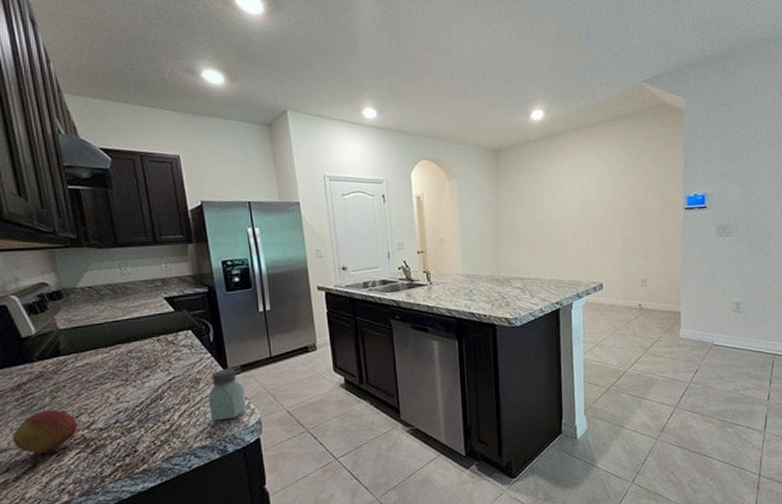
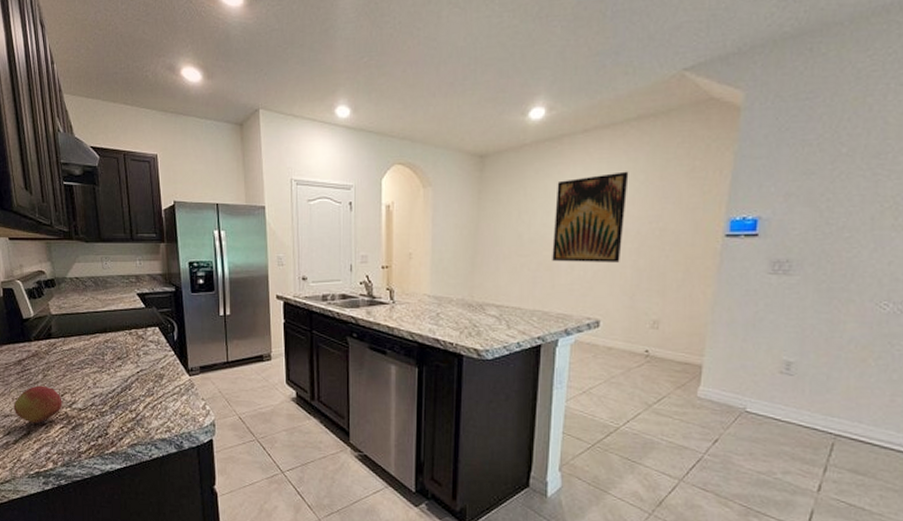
saltshaker: present [208,368,247,422] -> none [169,368,203,418]
wall art: none [558,161,613,238] -> present [552,171,629,262]

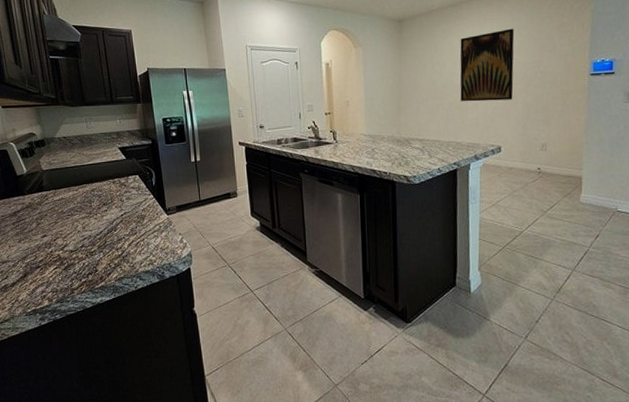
apple: present [13,385,62,423] -> none [10,233,55,267]

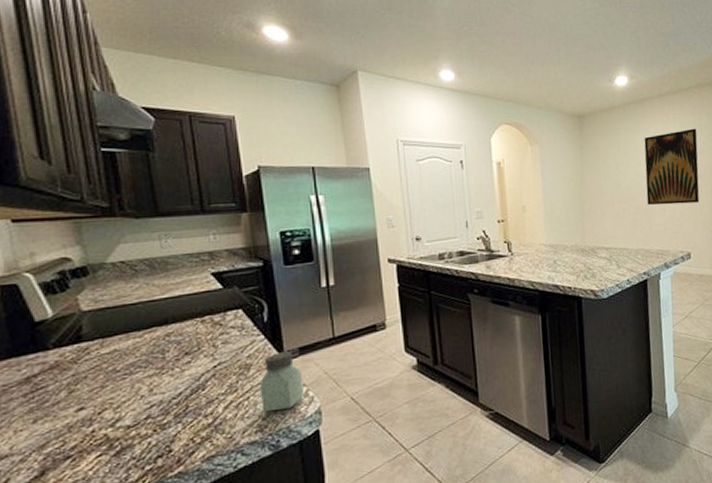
saltshaker: none [150,208,180,251] -> present [259,351,305,413]

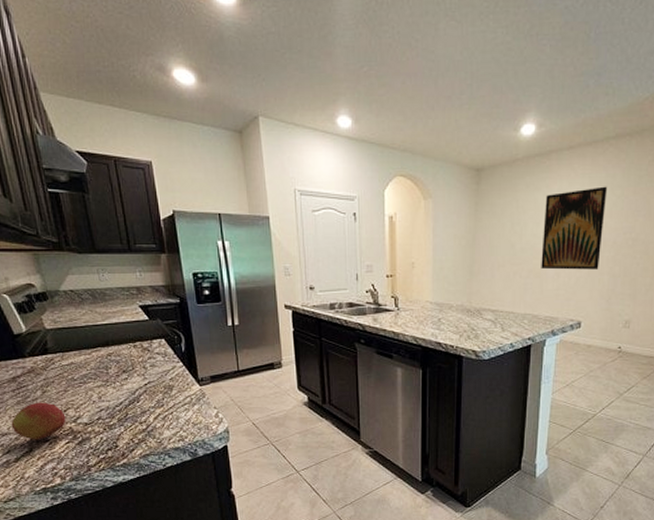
apple: none [16,405,100,460] -> present [11,402,66,440]
saltshaker: present [259,351,305,413] -> none [180,379,216,426]

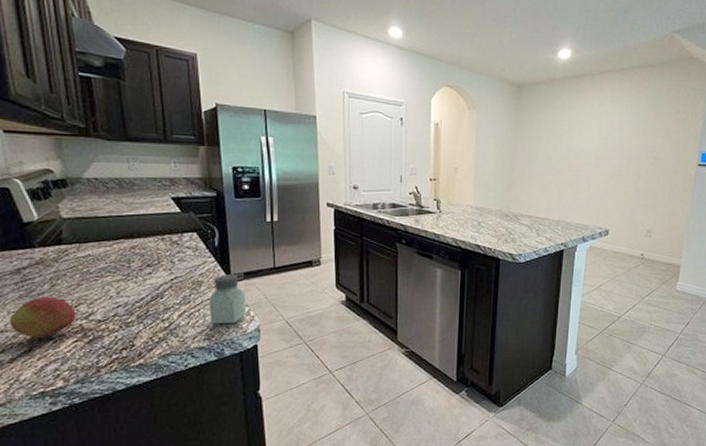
saltshaker: none [180,379,216,426] -> present [208,274,247,324]
wall art: present [541,186,608,270] -> none [574,109,633,183]

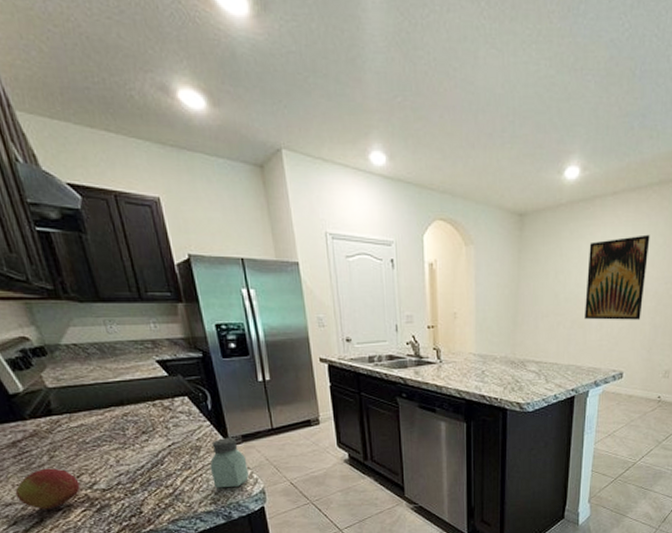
wall art: none [574,109,633,183] -> present [584,234,650,320]

